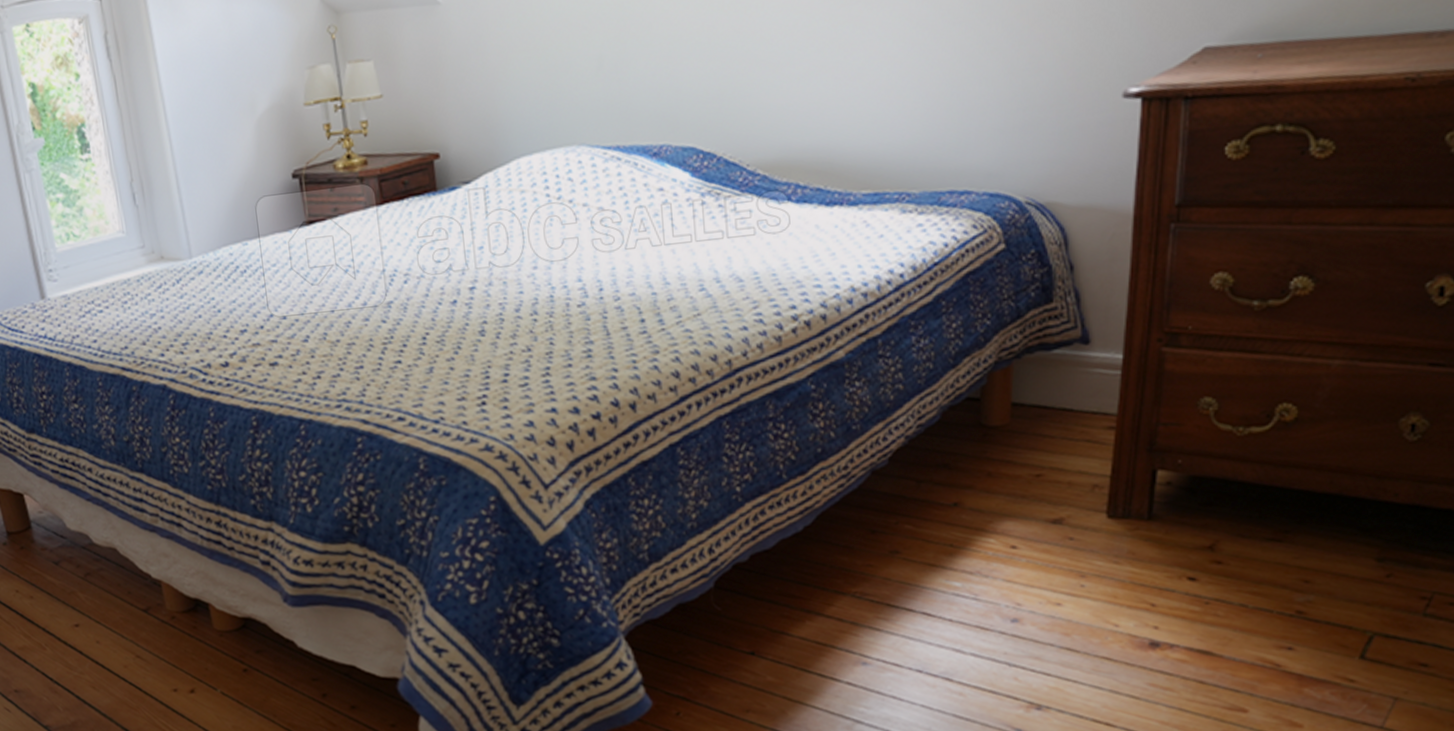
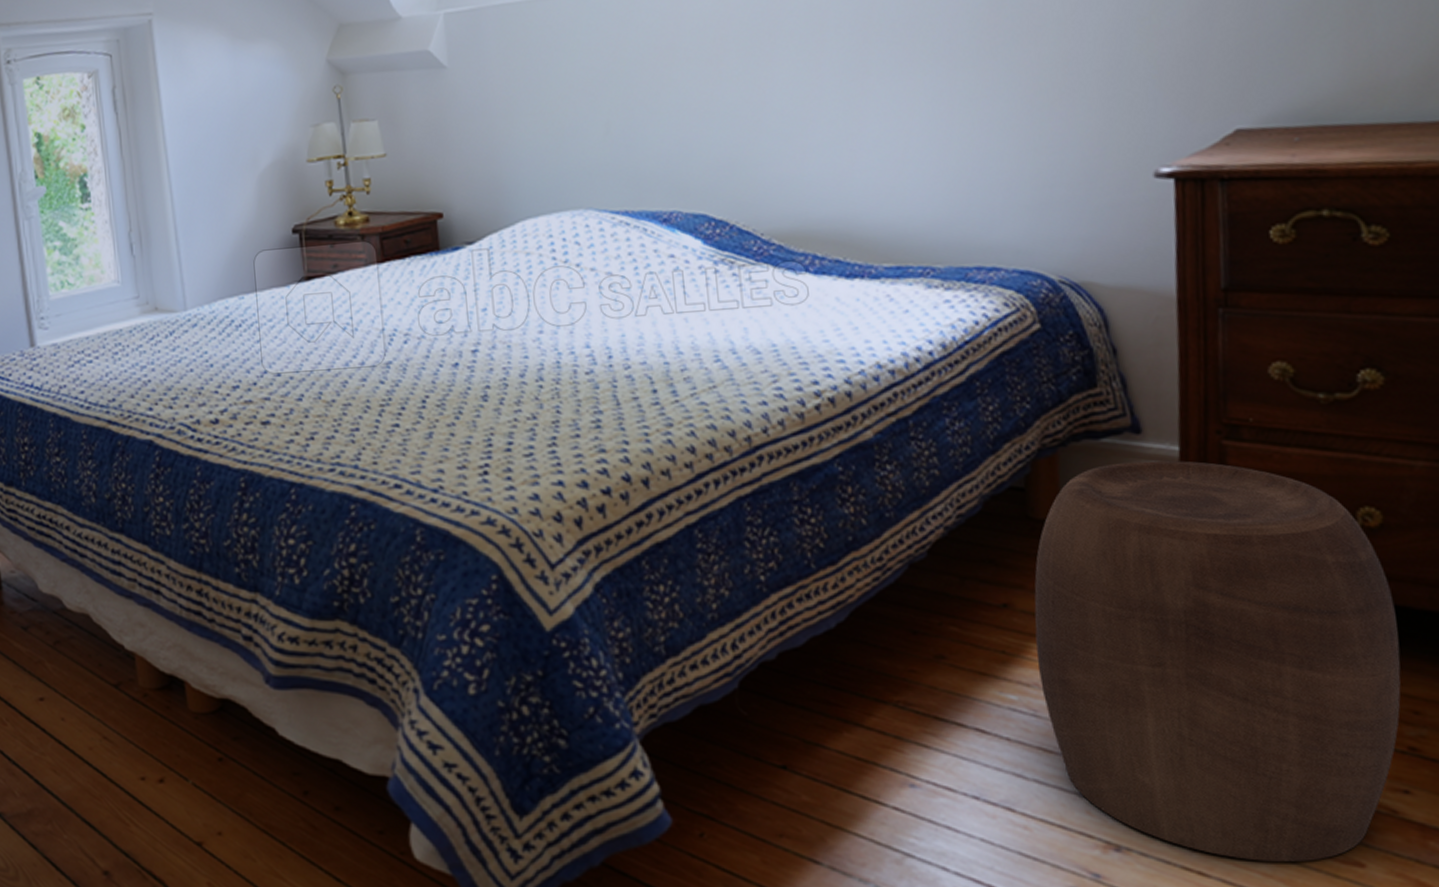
stool: none [980,367,1299,712] -> present [1034,460,1401,861]

